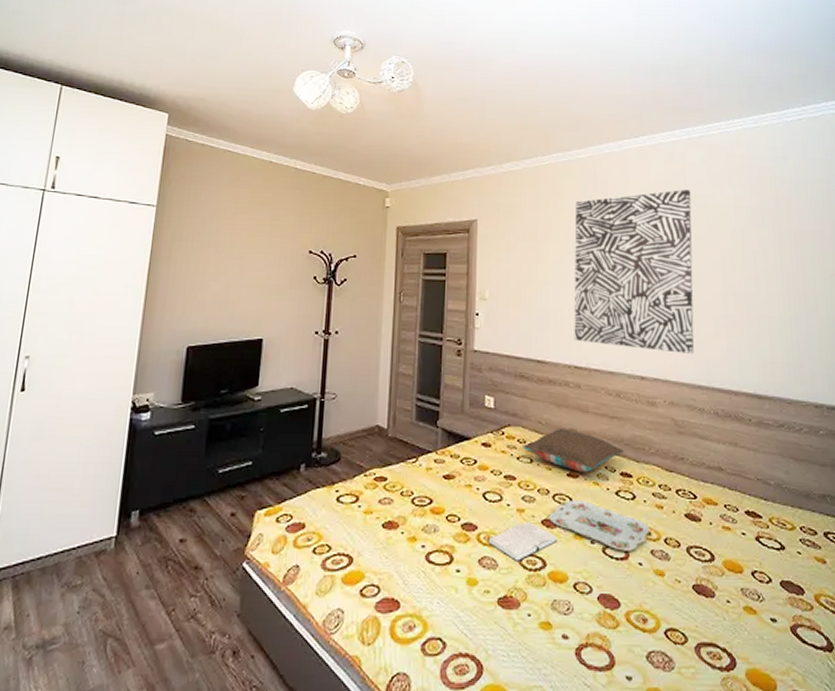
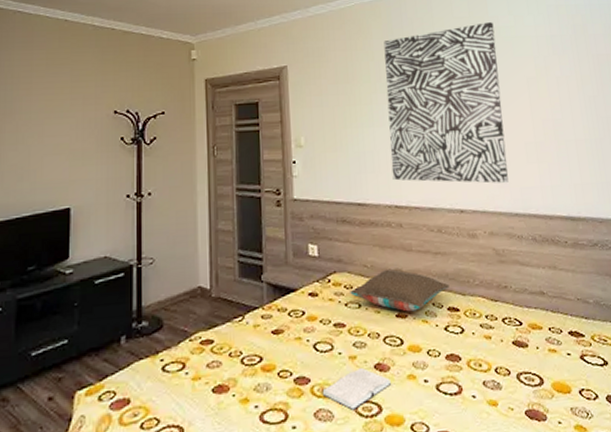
serving tray: present [549,499,649,551] -> none [381,339,480,386]

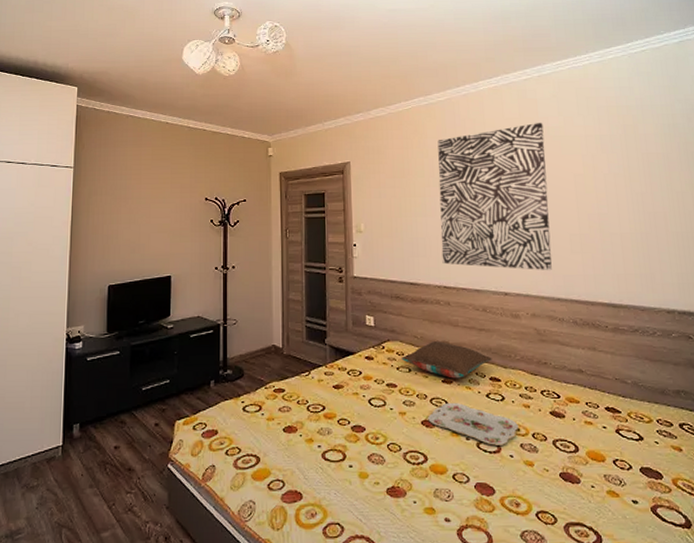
hardback book: present [322,367,392,411] -> none [375,422,437,458]
serving tray: none [381,339,480,386] -> present [428,402,518,445]

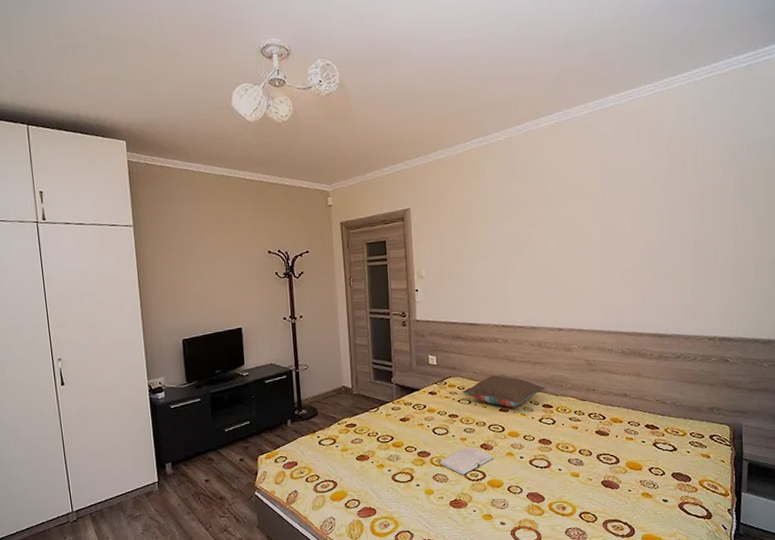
hardback book: none [375,422,437,458] -> present [439,446,494,476]
serving tray: present [428,402,518,445] -> none [486,427,567,462]
wall art: present [437,123,552,270] -> none [497,160,605,306]

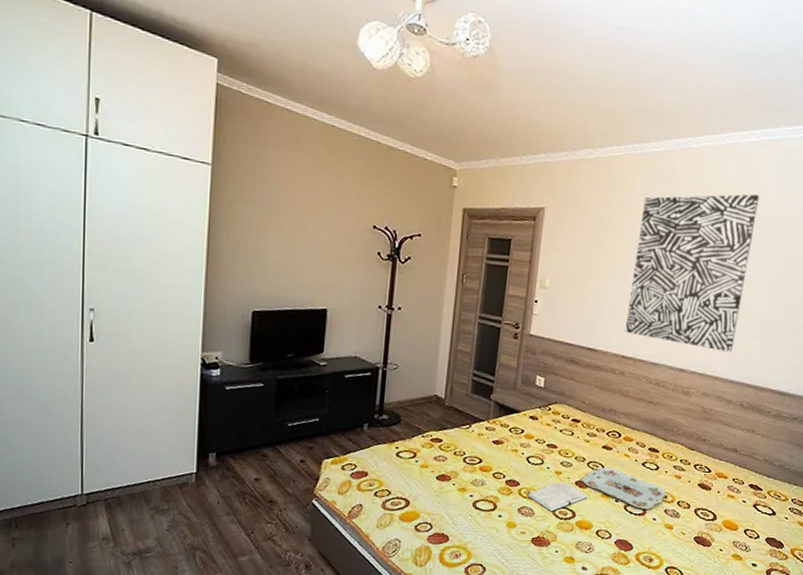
pillow: present [462,375,545,408] -> none [566,408,655,446]
serving tray: none [486,427,567,462] -> present [582,467,666,509]
wall art: none [497,160,605,306] -> present [625,194,760,352]

